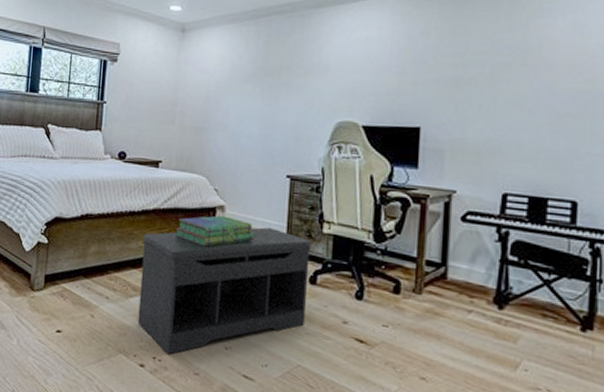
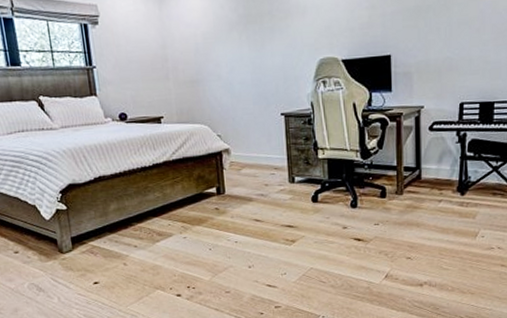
bench: present [137,227,311,354] -> none [159,161,312,281]
stack of books: present [174,215,254,247] -> none [187,157,260,187]

